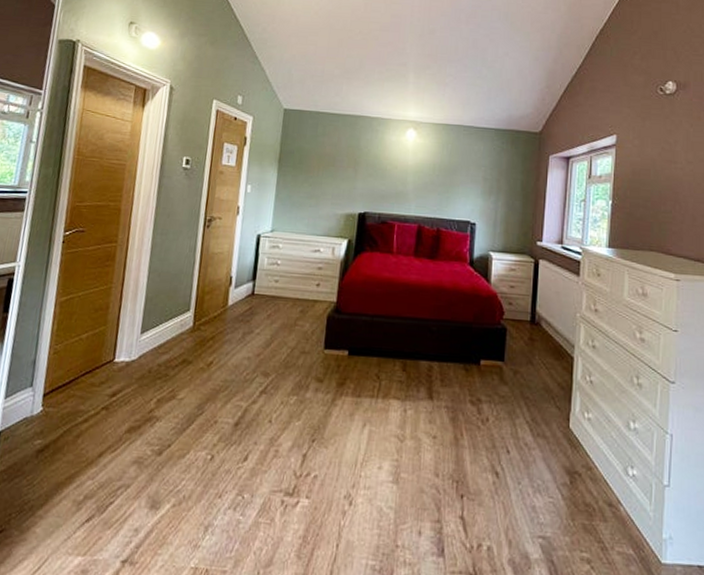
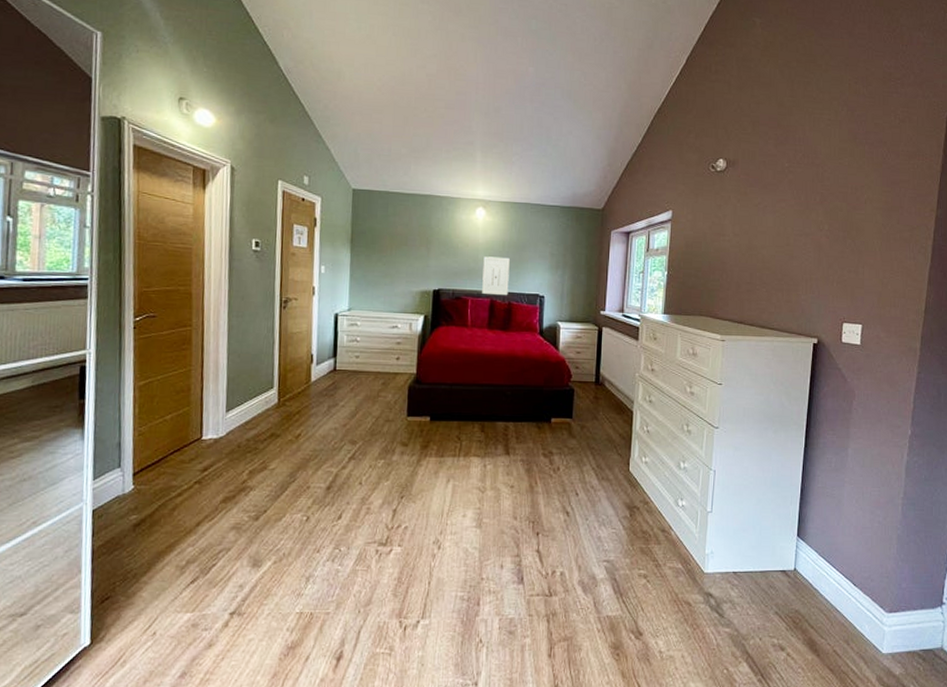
wall art: none [409,179,440,222] -> present [482,256,510,296]

